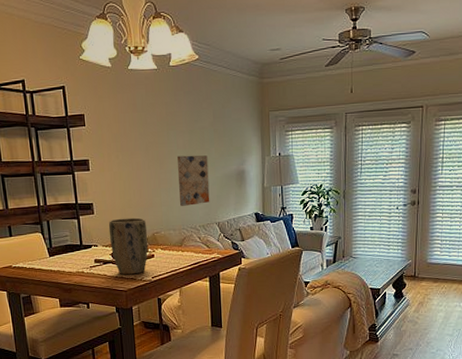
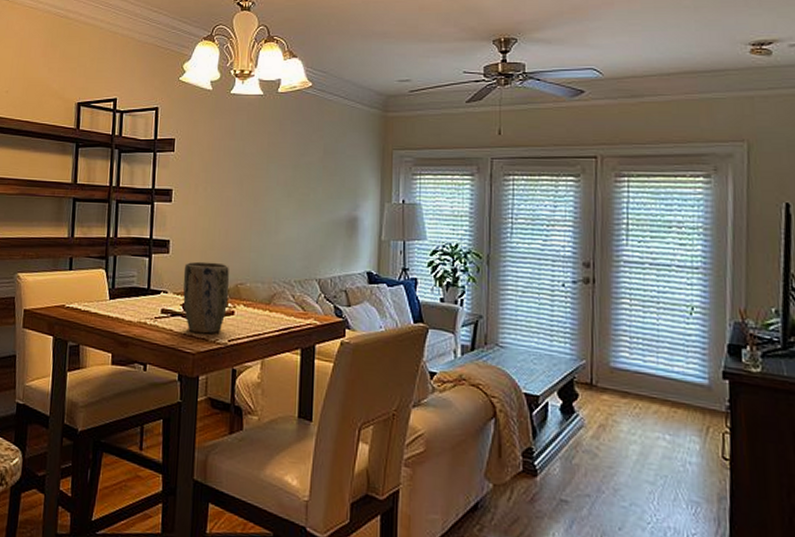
wall art: present [177,155,210,206] -> none [273,193,313,255]

